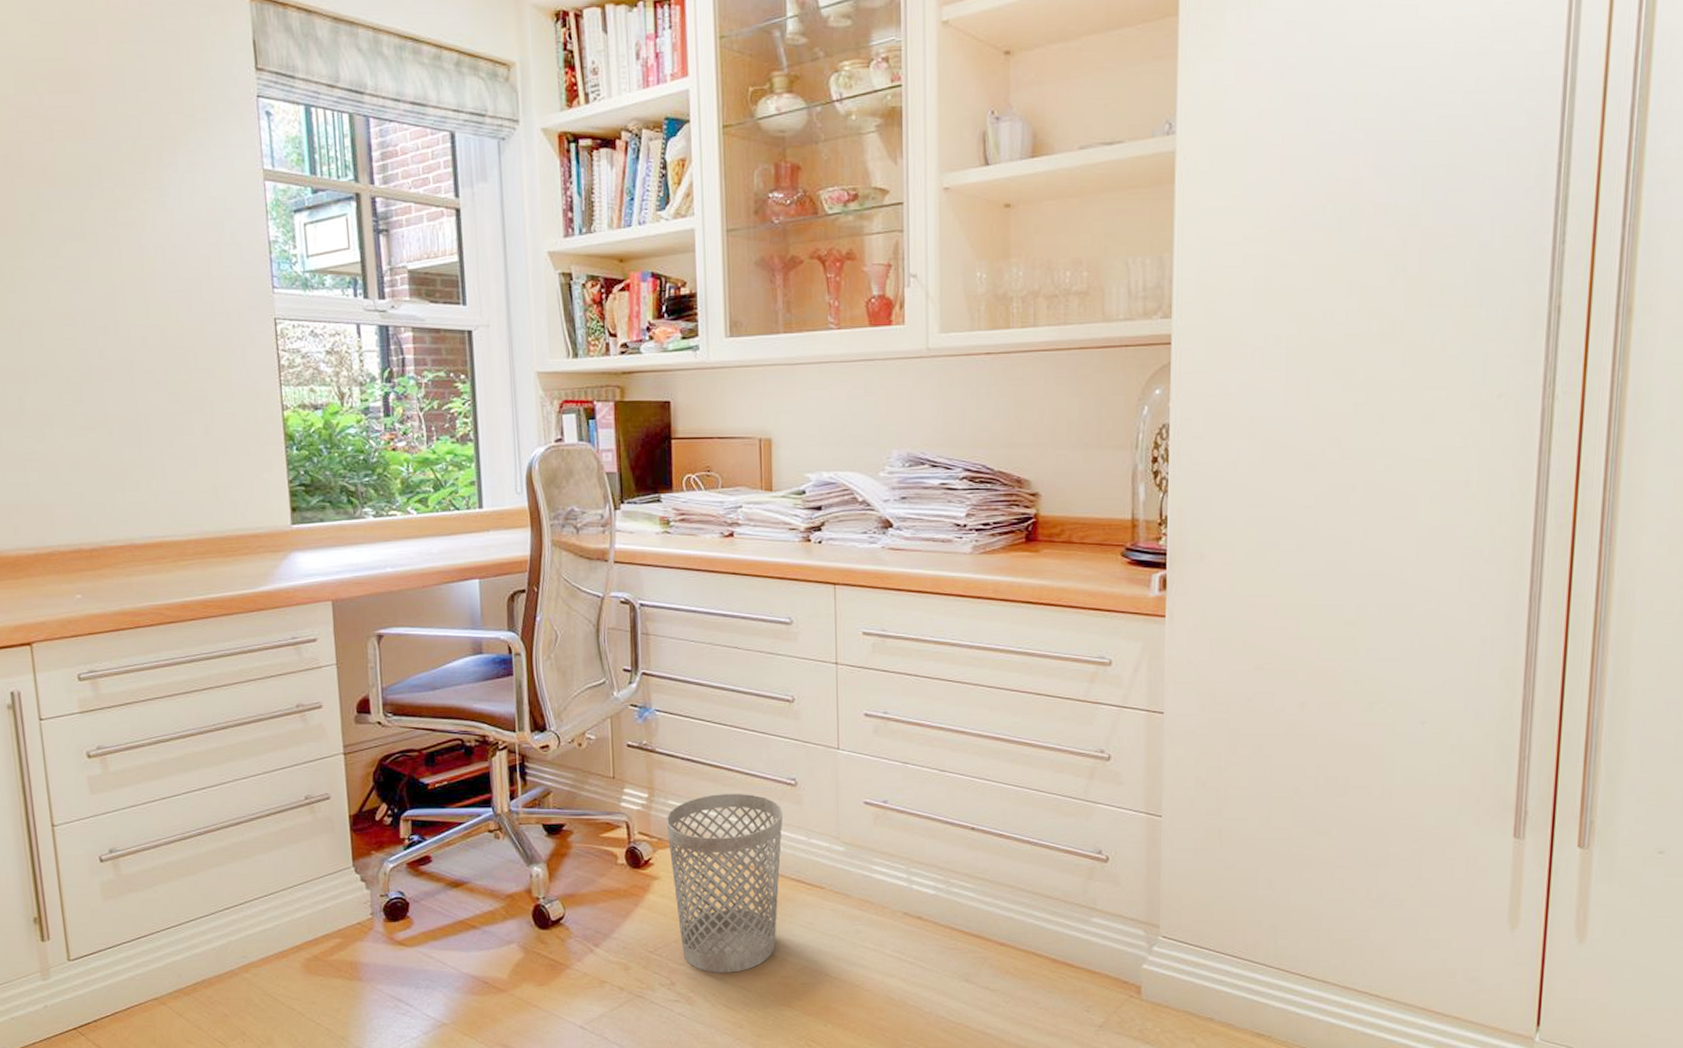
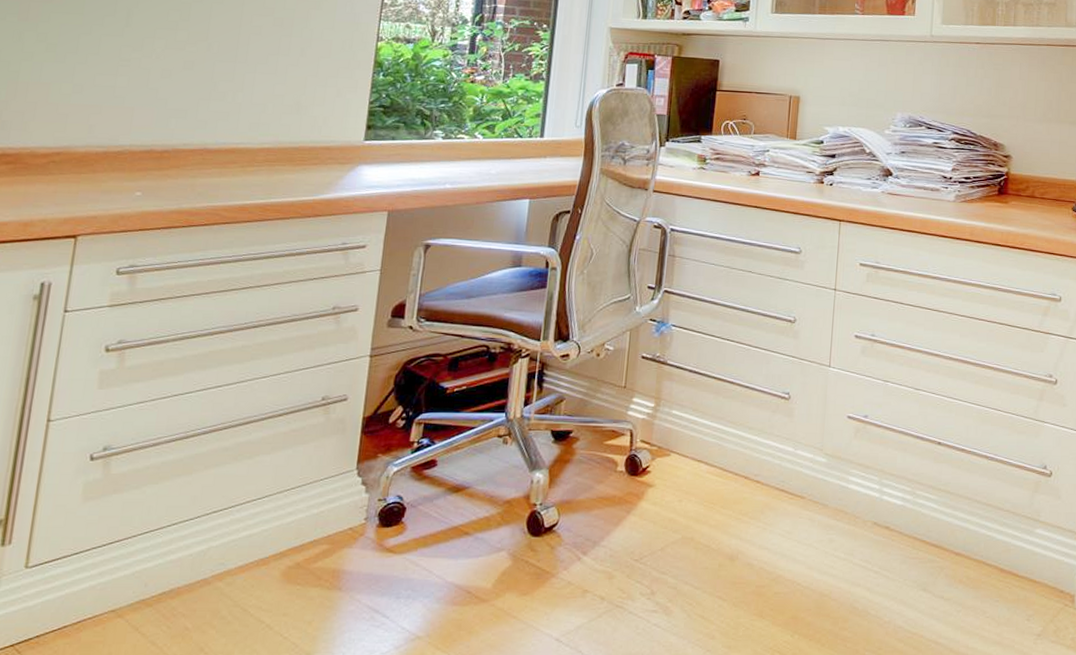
wastebasket: present [666,793,783,973] -> none [666,404,775,582]

